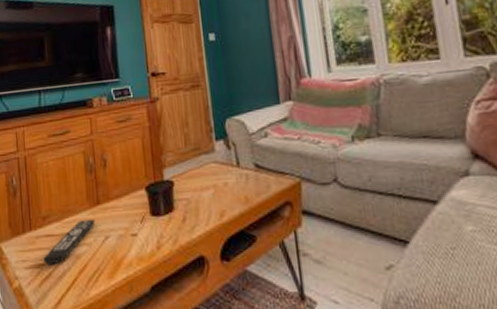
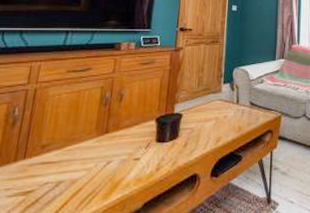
remote control: present [43,219,96,265] -> none [32,146,101,192]

